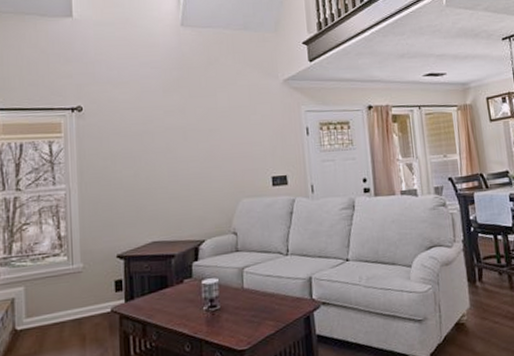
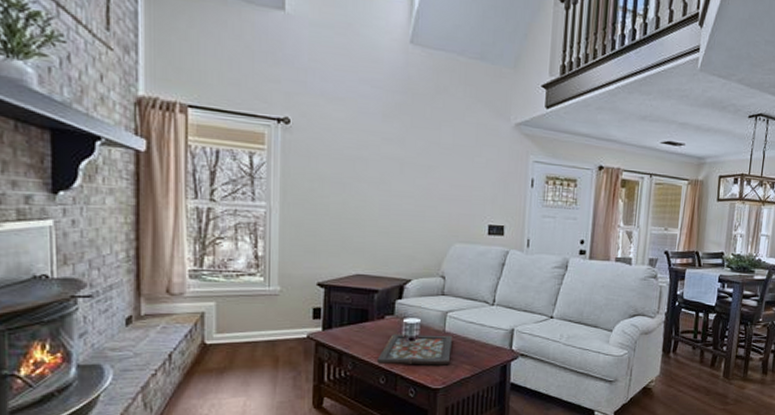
decorative tray: none [180,291,253,330] -> present [377,334,452,366]

